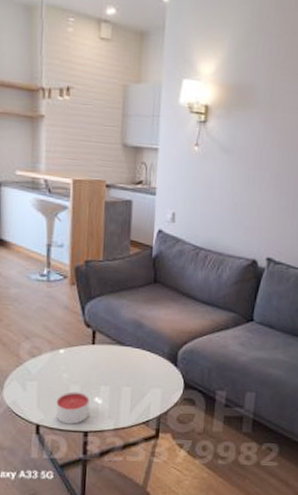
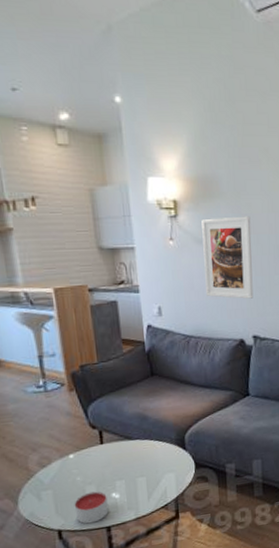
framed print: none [224,128,284,218] -> present [201,216,254,299]

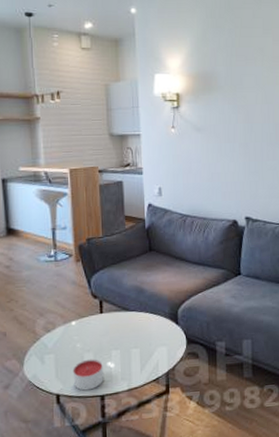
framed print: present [201,216,254,299] -> none [201,107,247,182]

